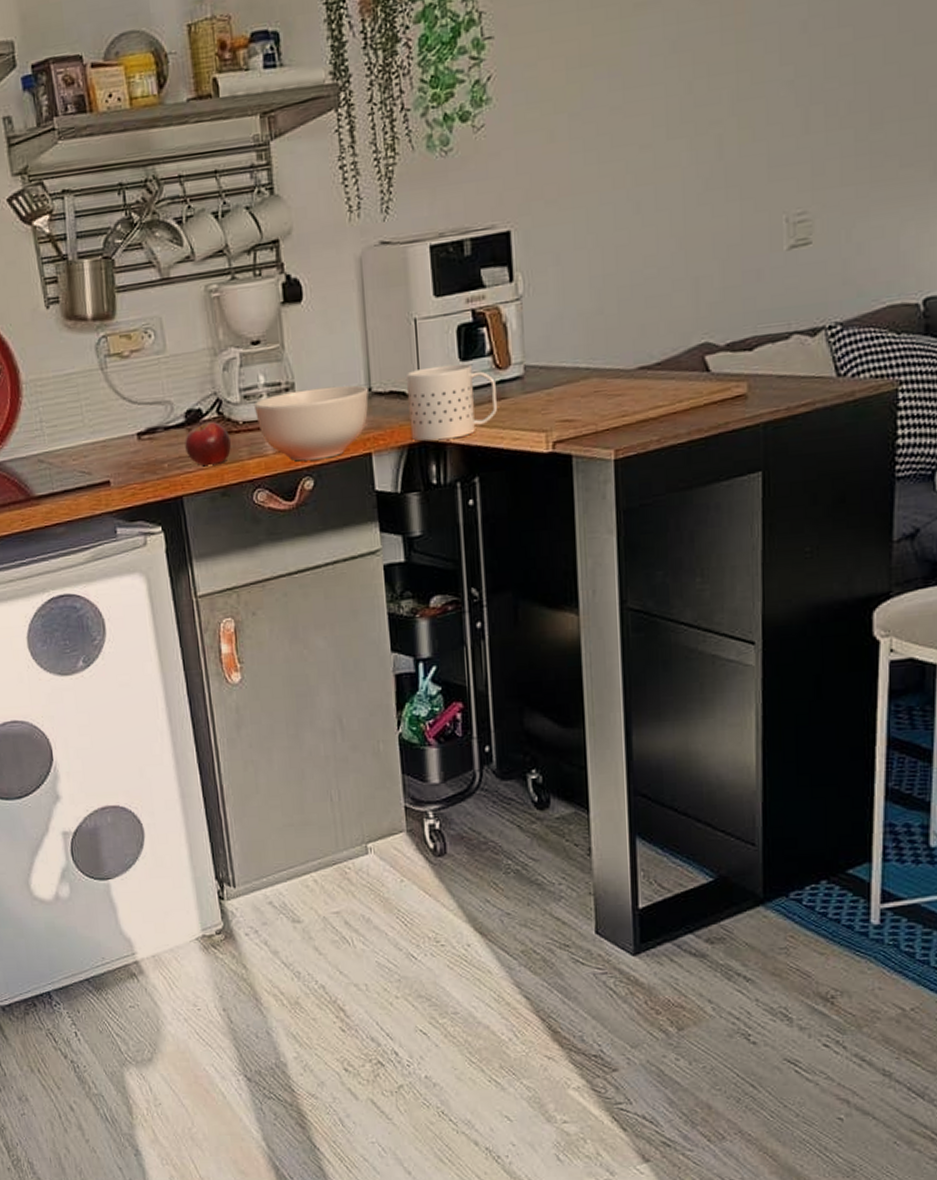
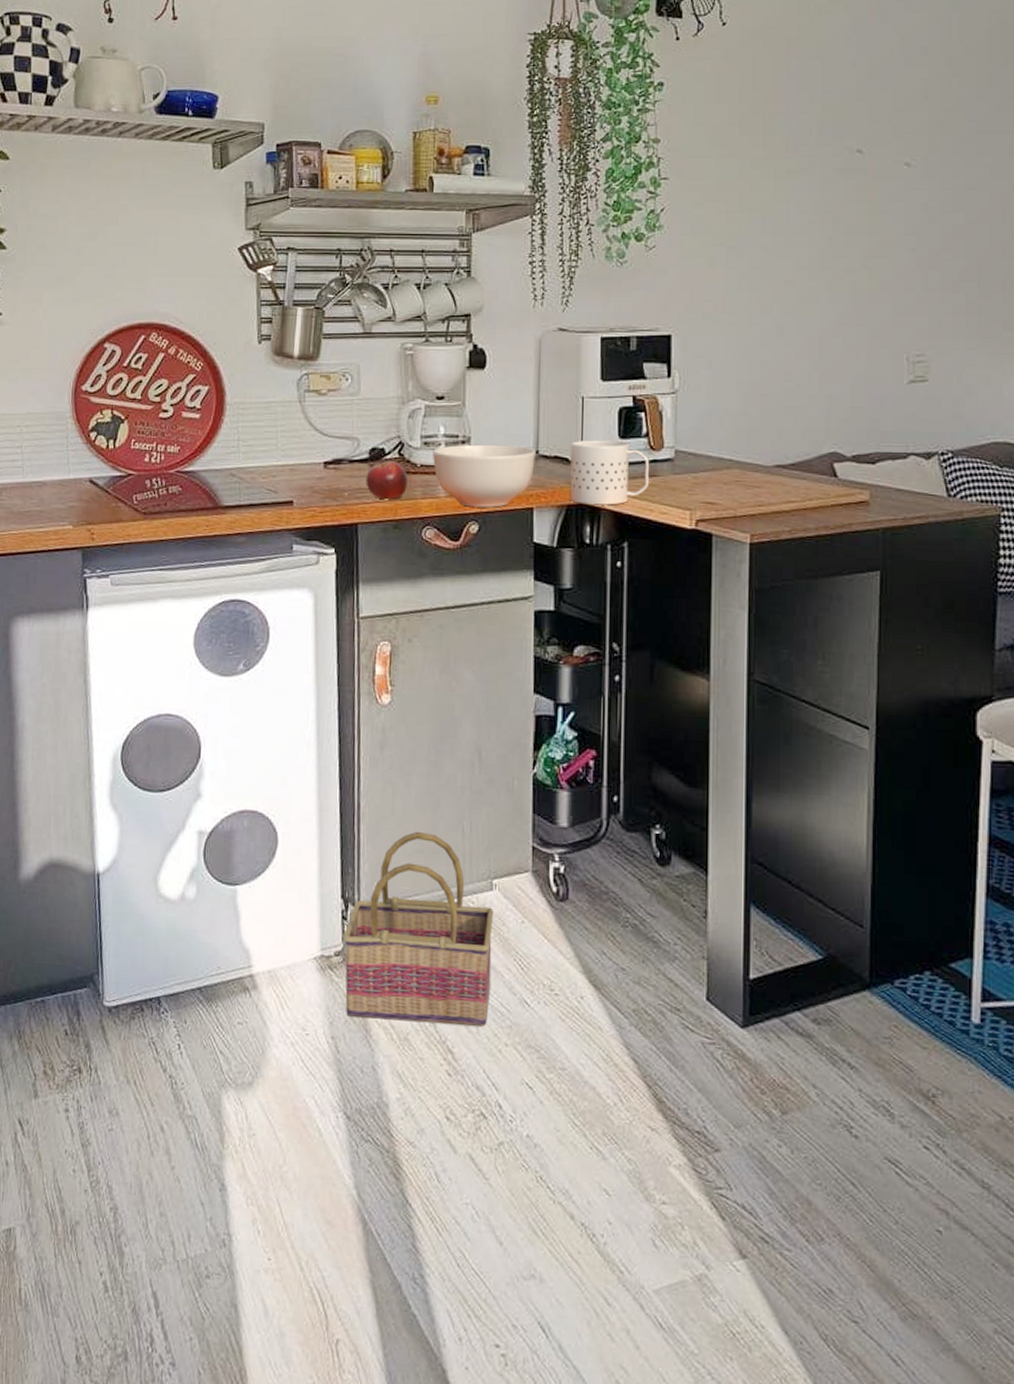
basket: none [222,805,376,988] -> present [343,831,494,1027]

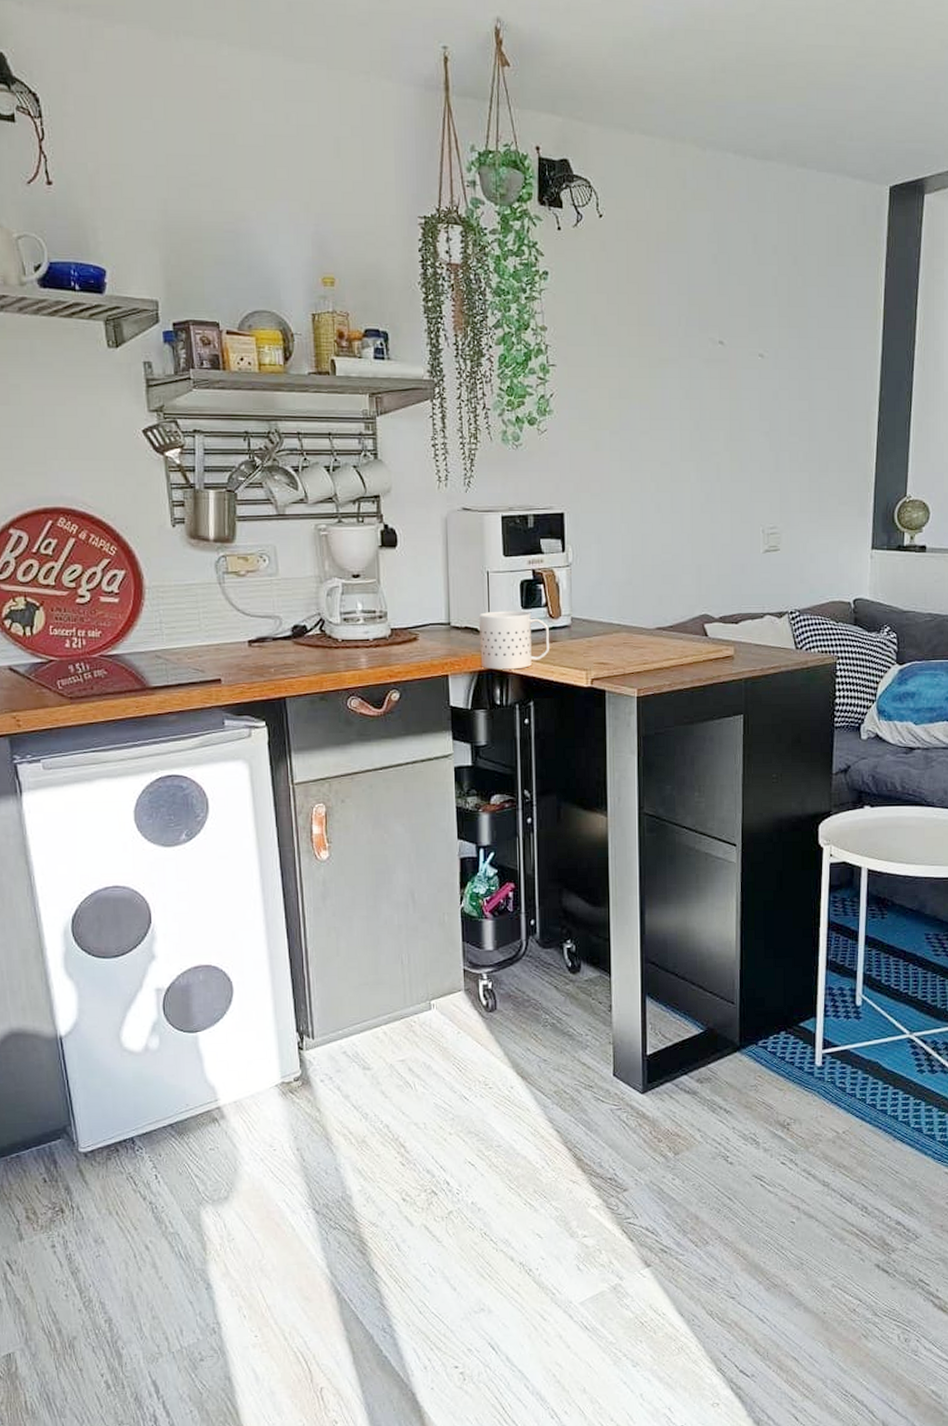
basket: present [343,831,494,1027] -> none [301,967,435,1130]
fruit: present [366,460,409,500] -> none [290,636,331,674]
bowl: present [432,444,535,508] -> none [351,618,448,677]

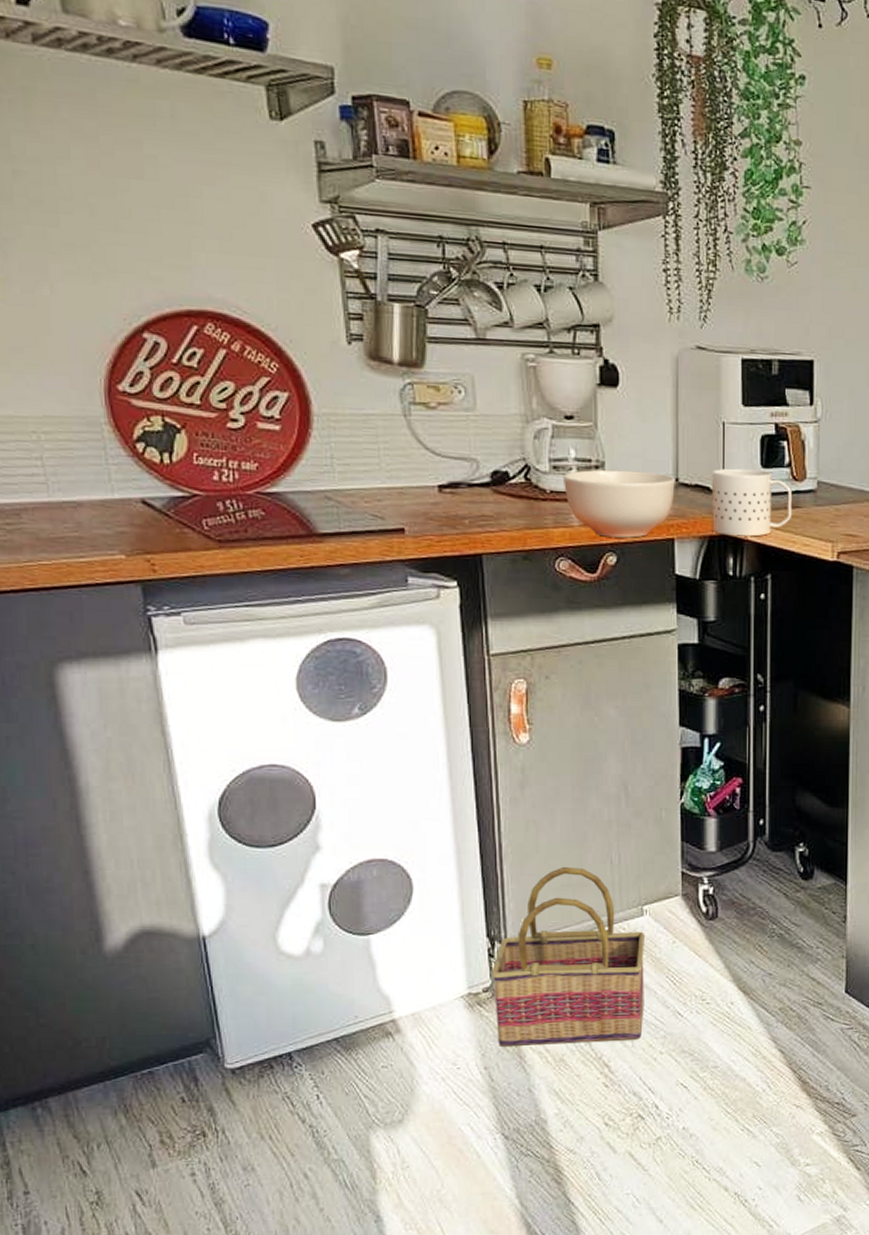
basket: none [301,967,435,1130] -> present [491,866,646,1046]
bowl: none [351,618,448,677] -> present [562,469,675,538]

